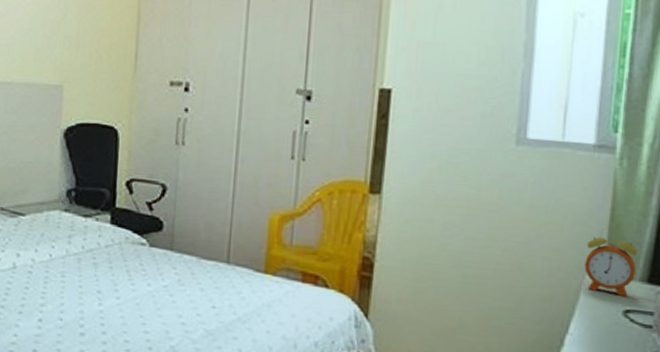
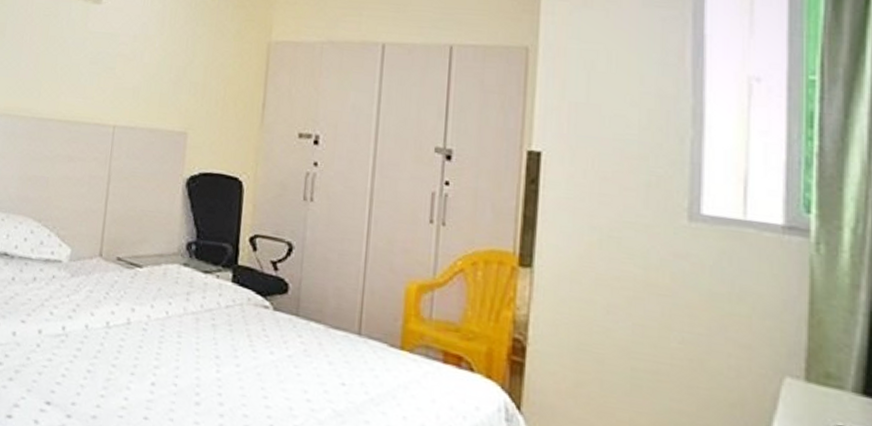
alarm clock: present [584,228,638,297] -> none [781,325,848,411]

